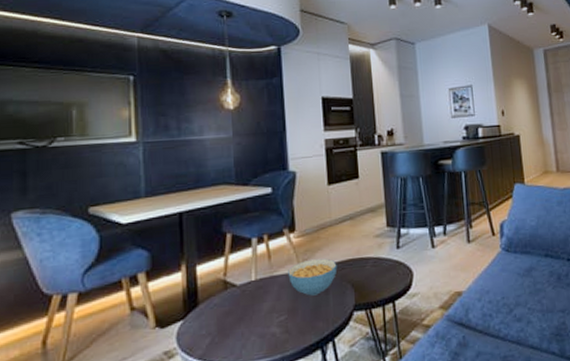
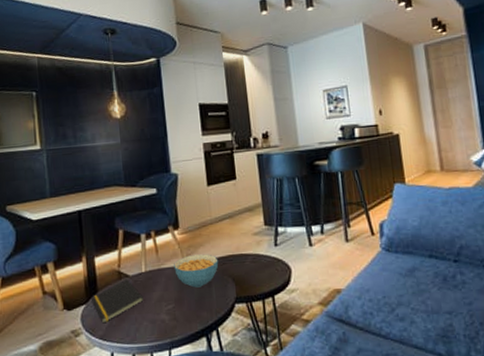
notepad: none [189,289,252,342] -> present [90,279,144,324]

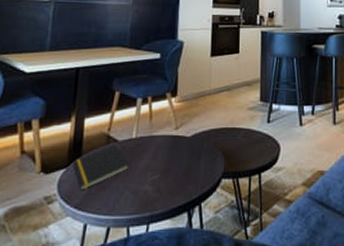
cereal bowl: present [174,254,219,288] -> none [166,124,211,159]

